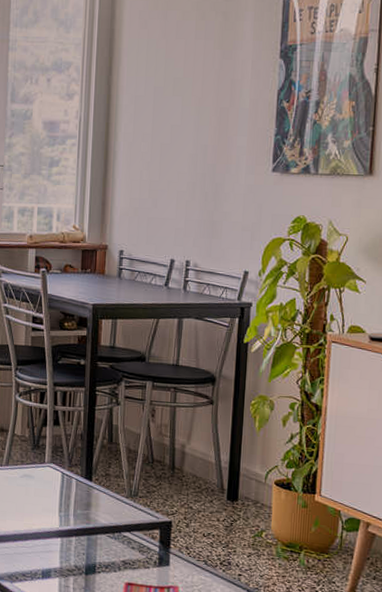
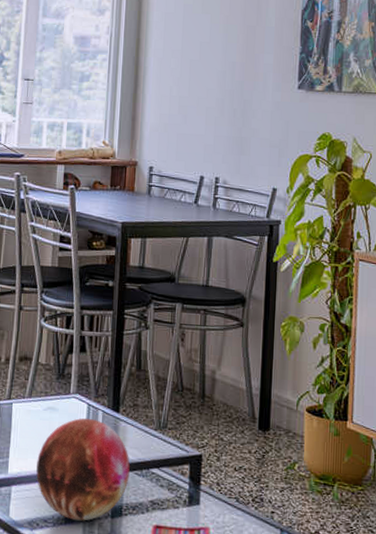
decorative orb: none [14,485,103,577] -> present [36,418,130,521]

